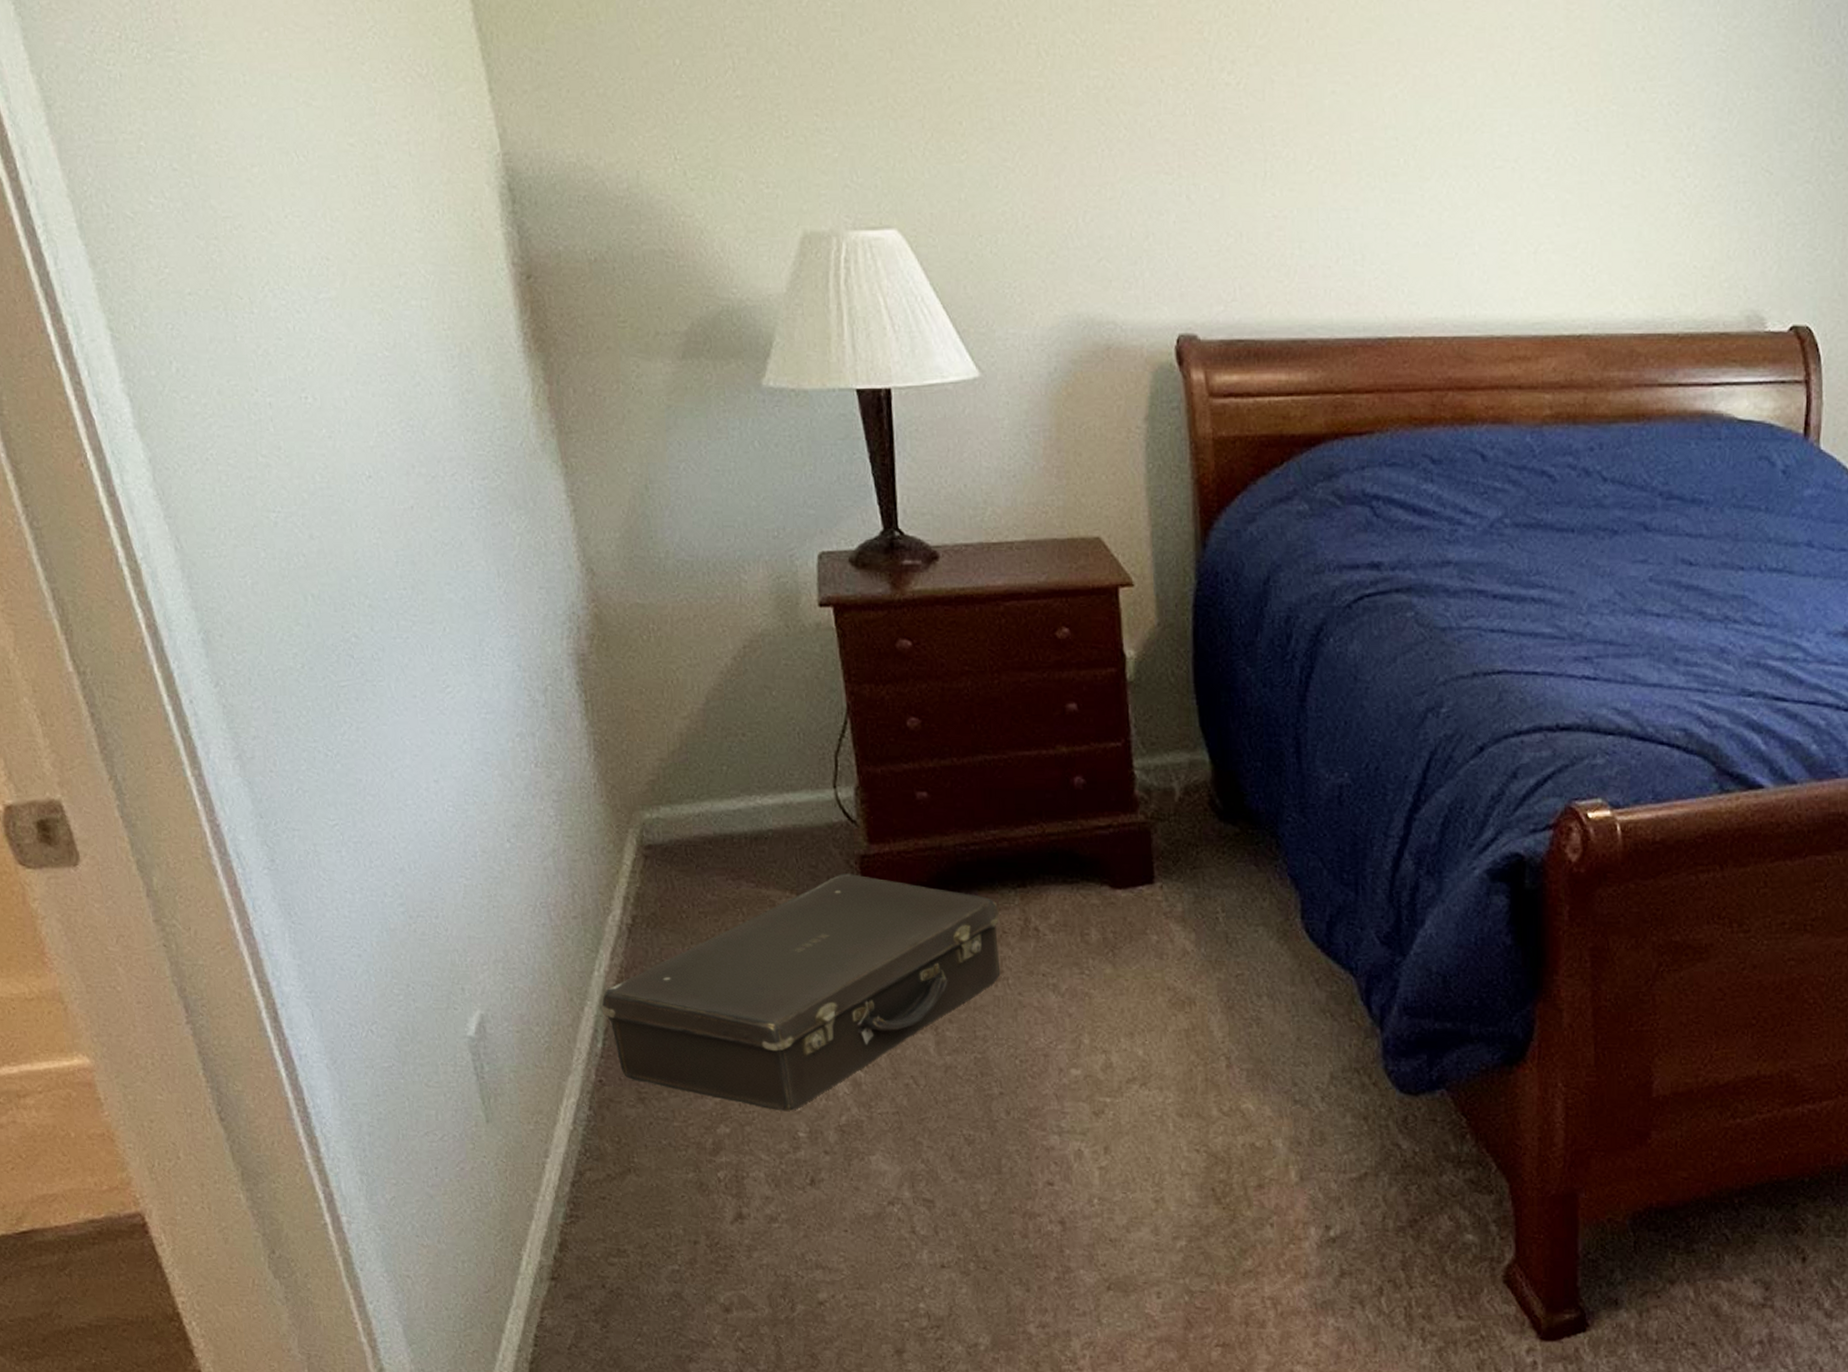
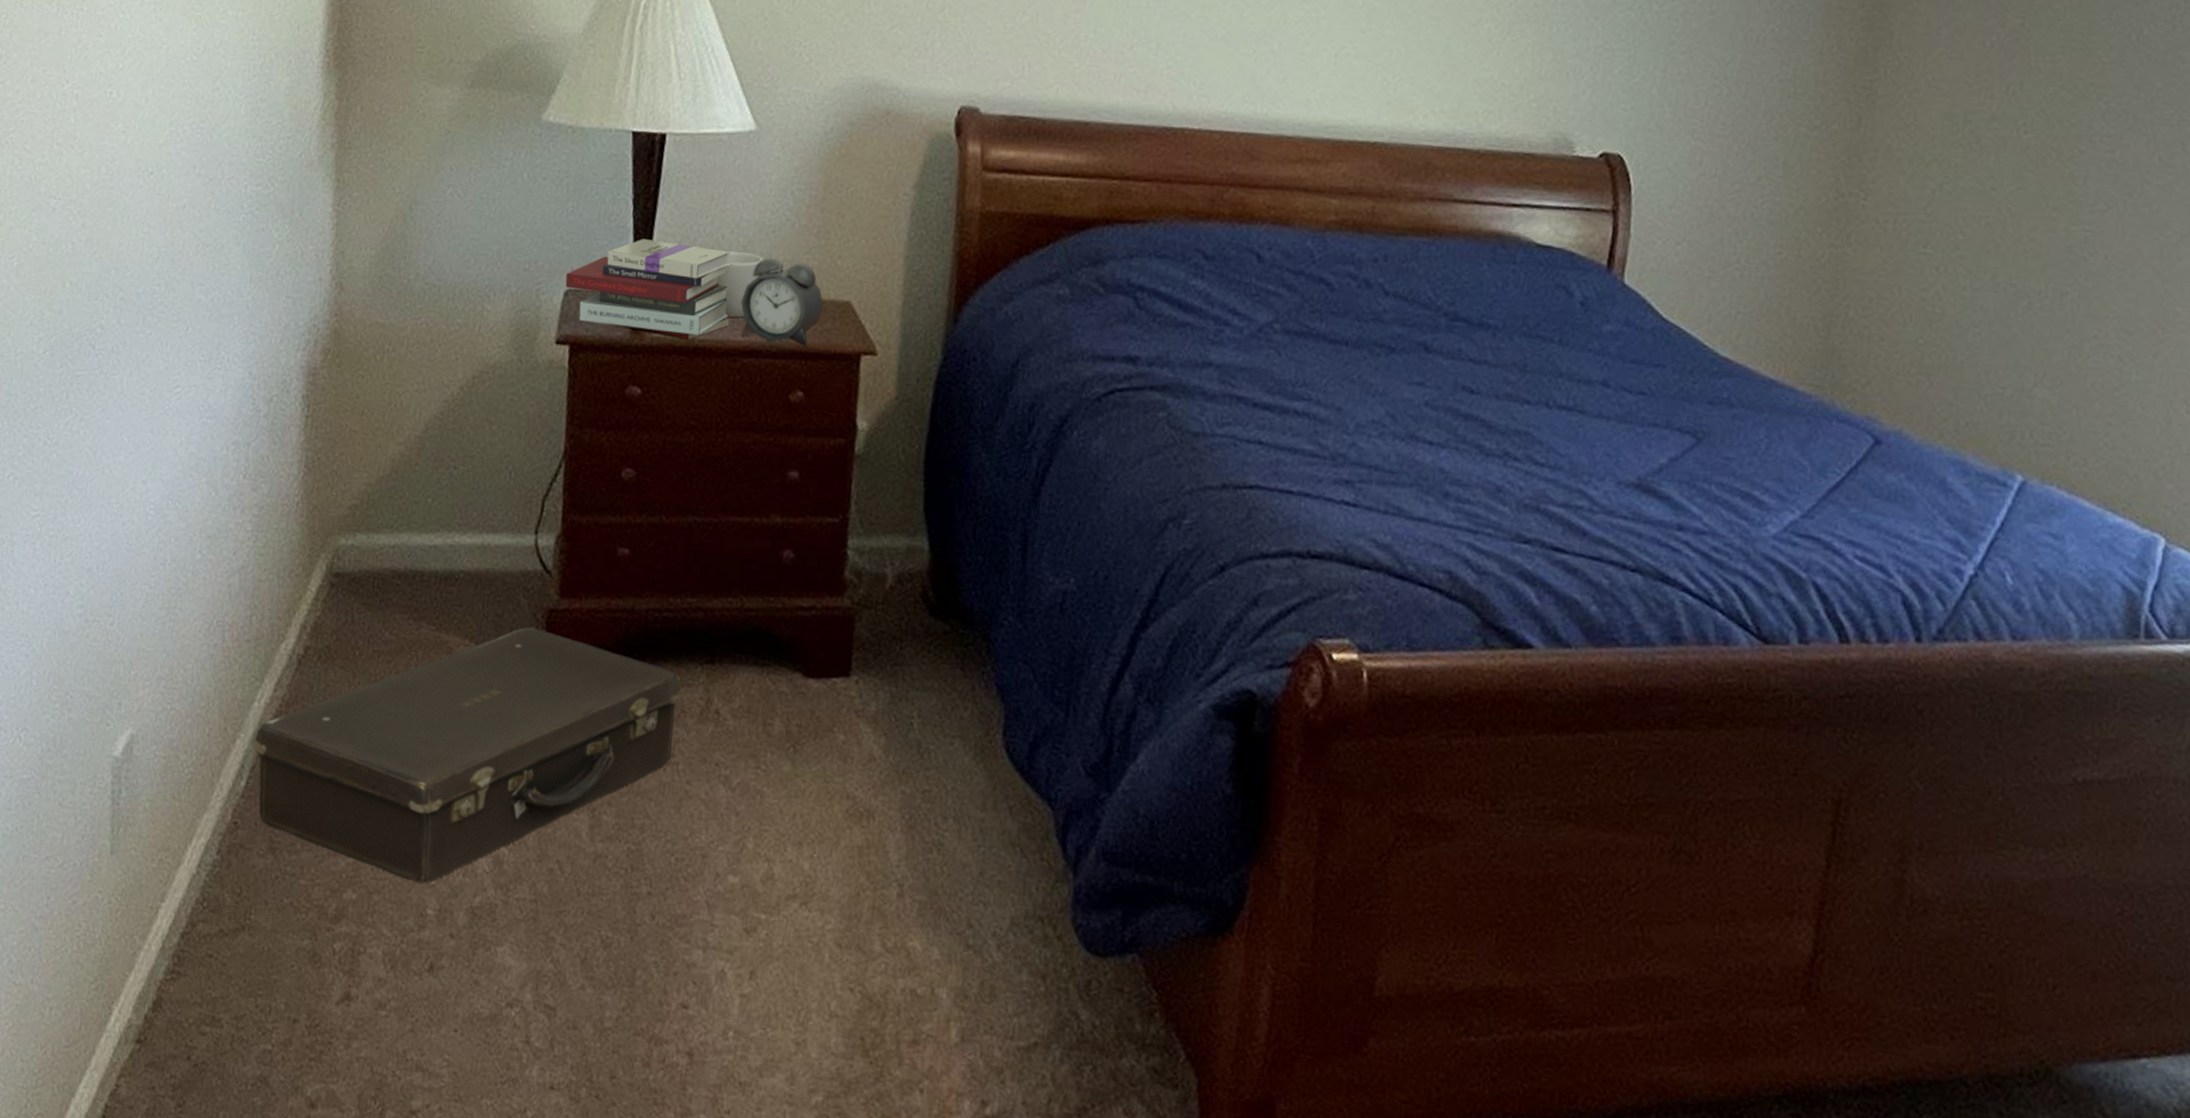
books: none [817,496,986,590] -> present [565,239,730,341]
mug: none [965,500,1022,563] -> present [715,251,774,318]
alarm clock: none [994,503,1075,586] -> present [741,258,824,348]

